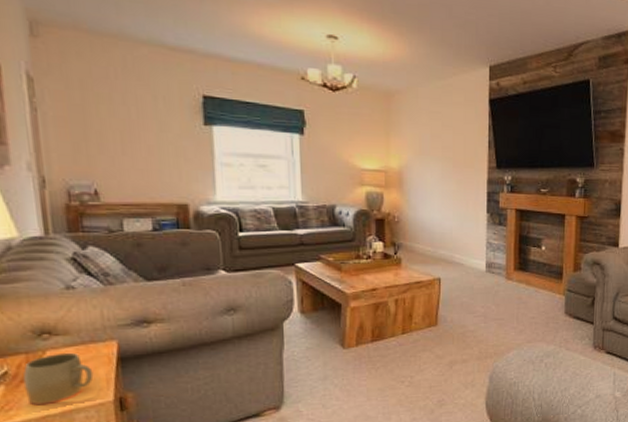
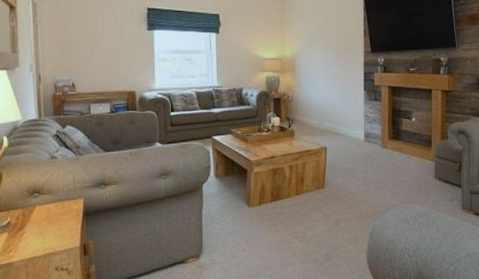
mug: present [22,352,94,404] -> none [20,207,67,248]

